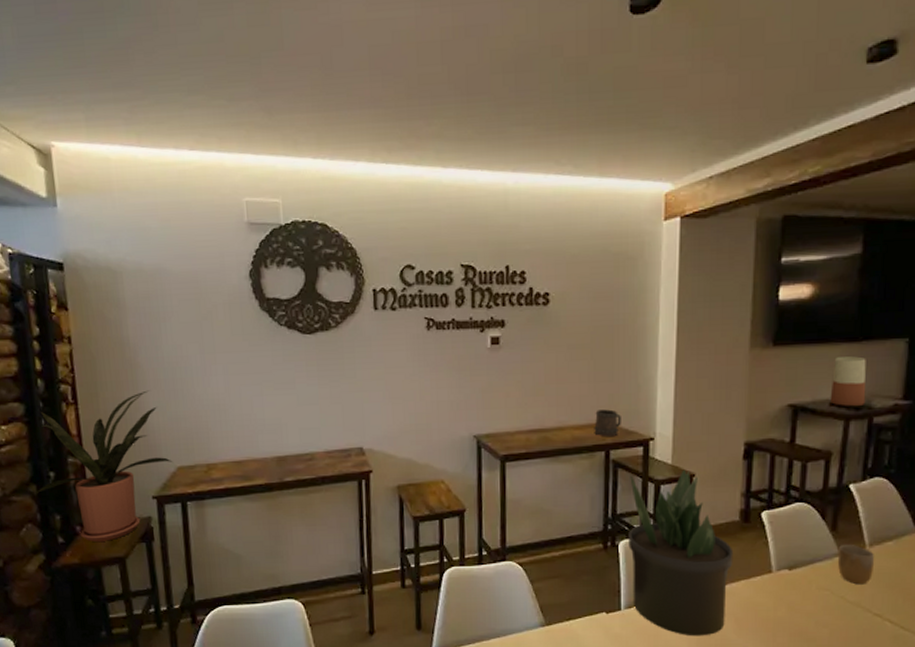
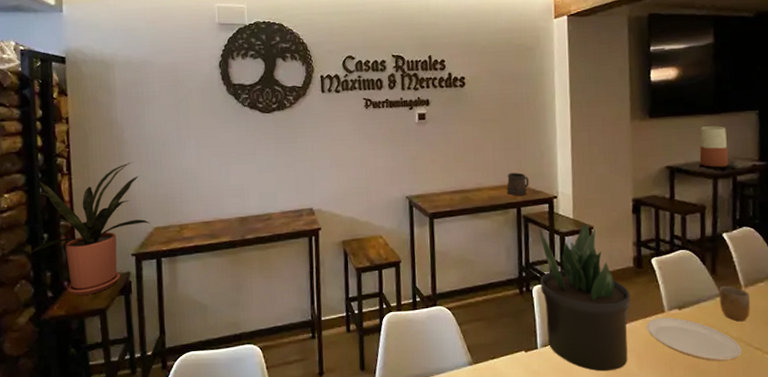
plate: none [750,579,859,628] -> present [647,317,742,361]

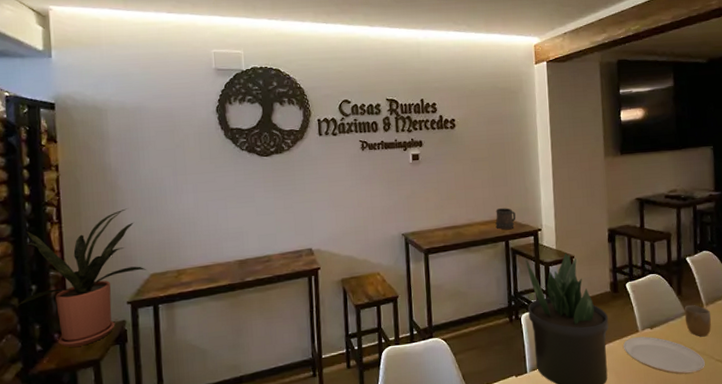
vase: present [699,126,729,168] -> none [664,160,690,199]

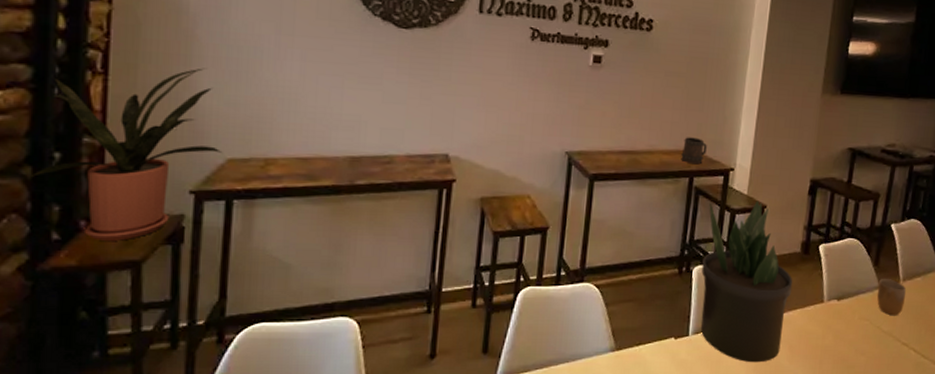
plate: present [623,336,706,374] -> none [803,308,891,355]

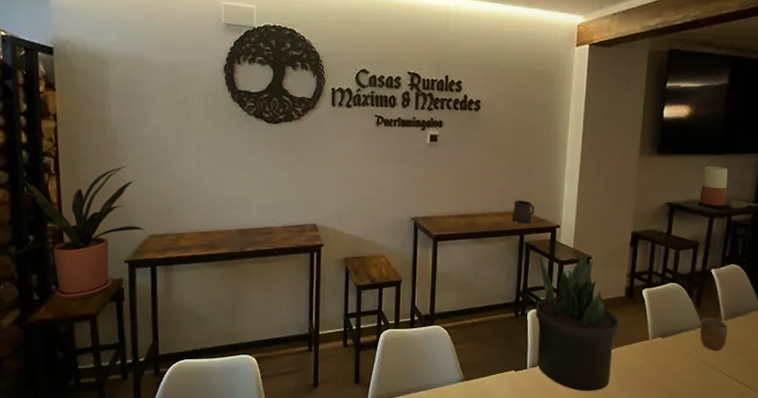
vase: none [881,110,912,156] -> present [699,166,728,207]

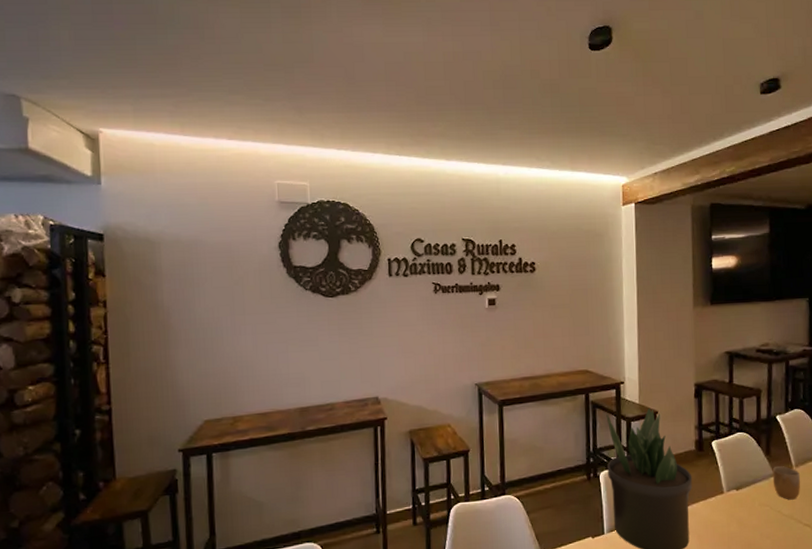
house plant: present [16,166,145,299] -> none [61,349,200,497]
beer mug: present [512,200,535,224] -> none [575,358,597,382]
vase: present [699,166,728,207] -> none [756,312,782,353]

